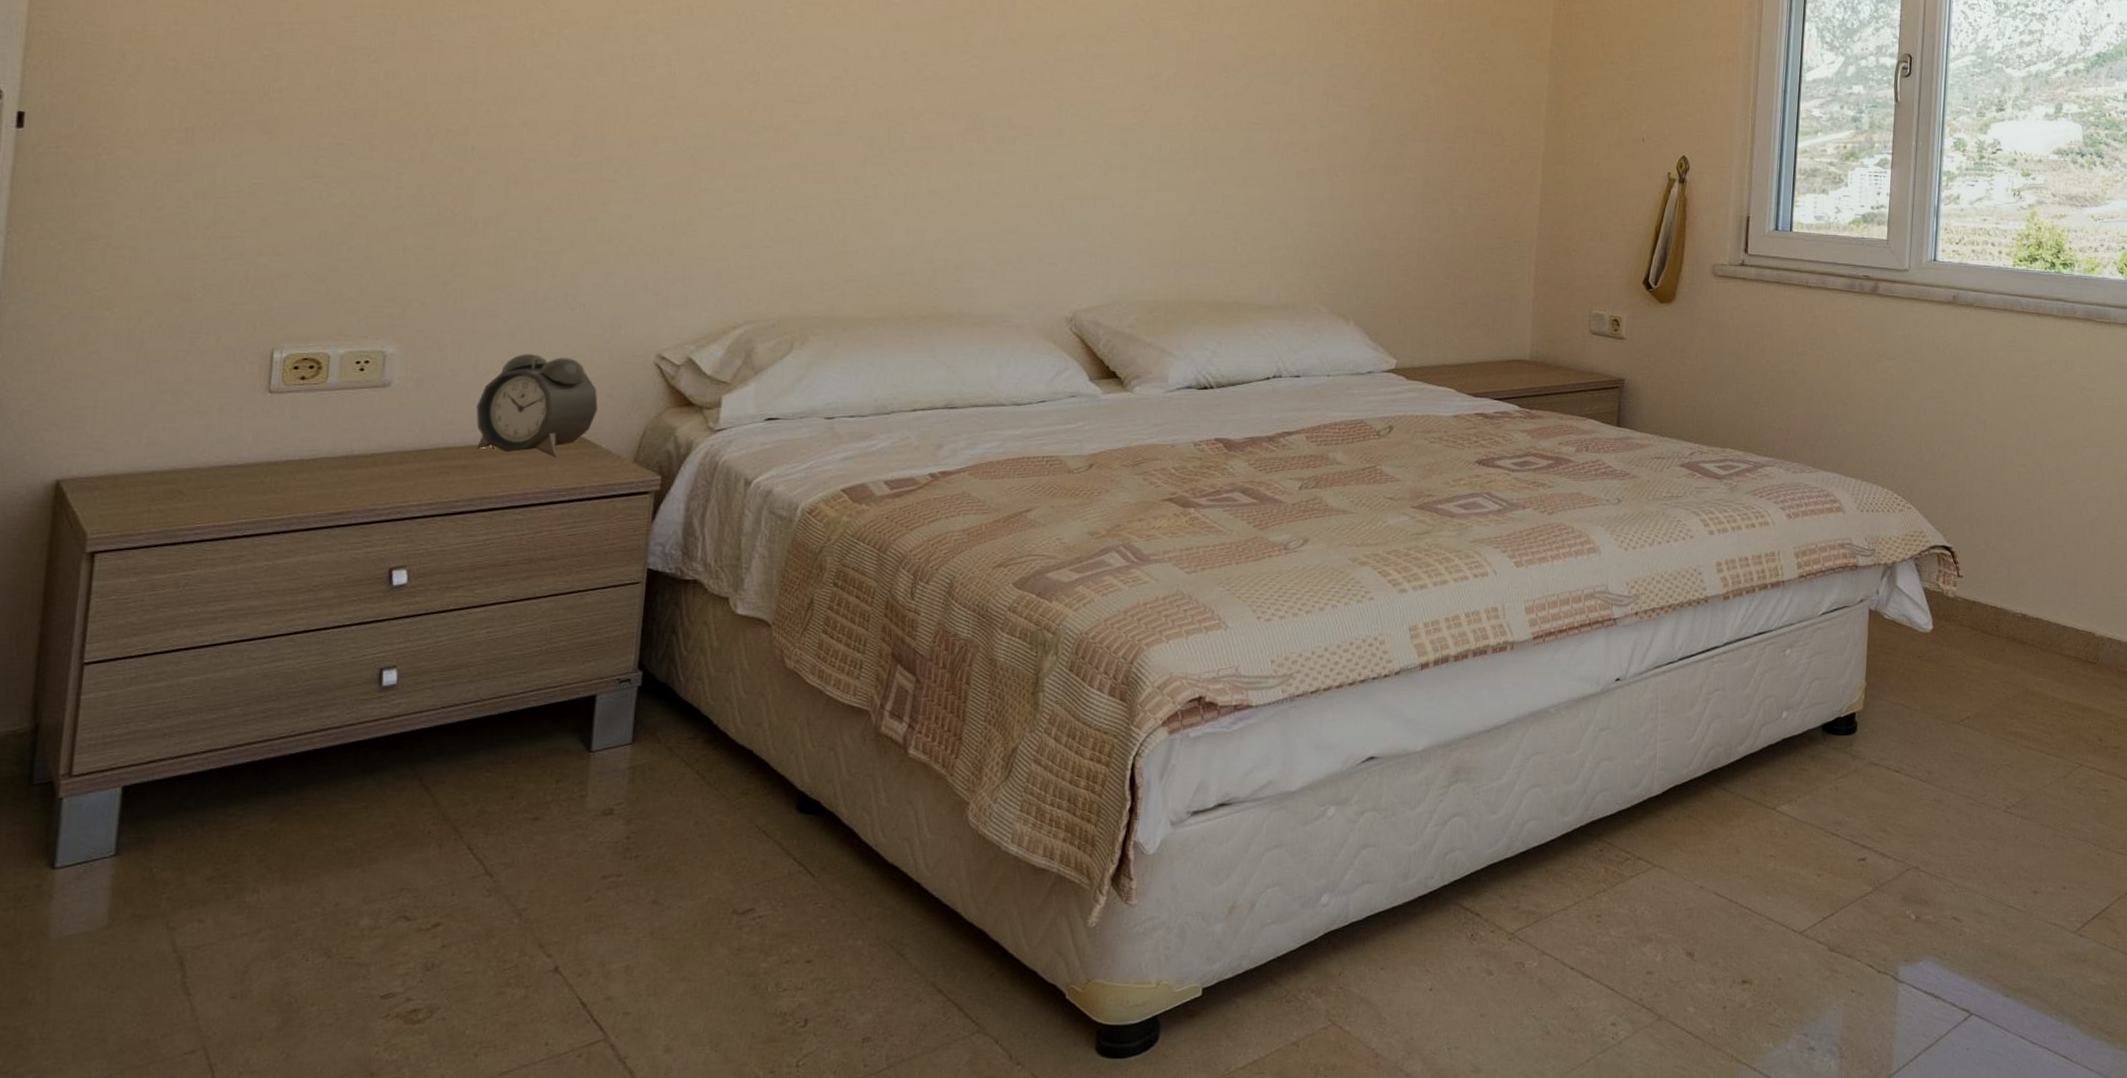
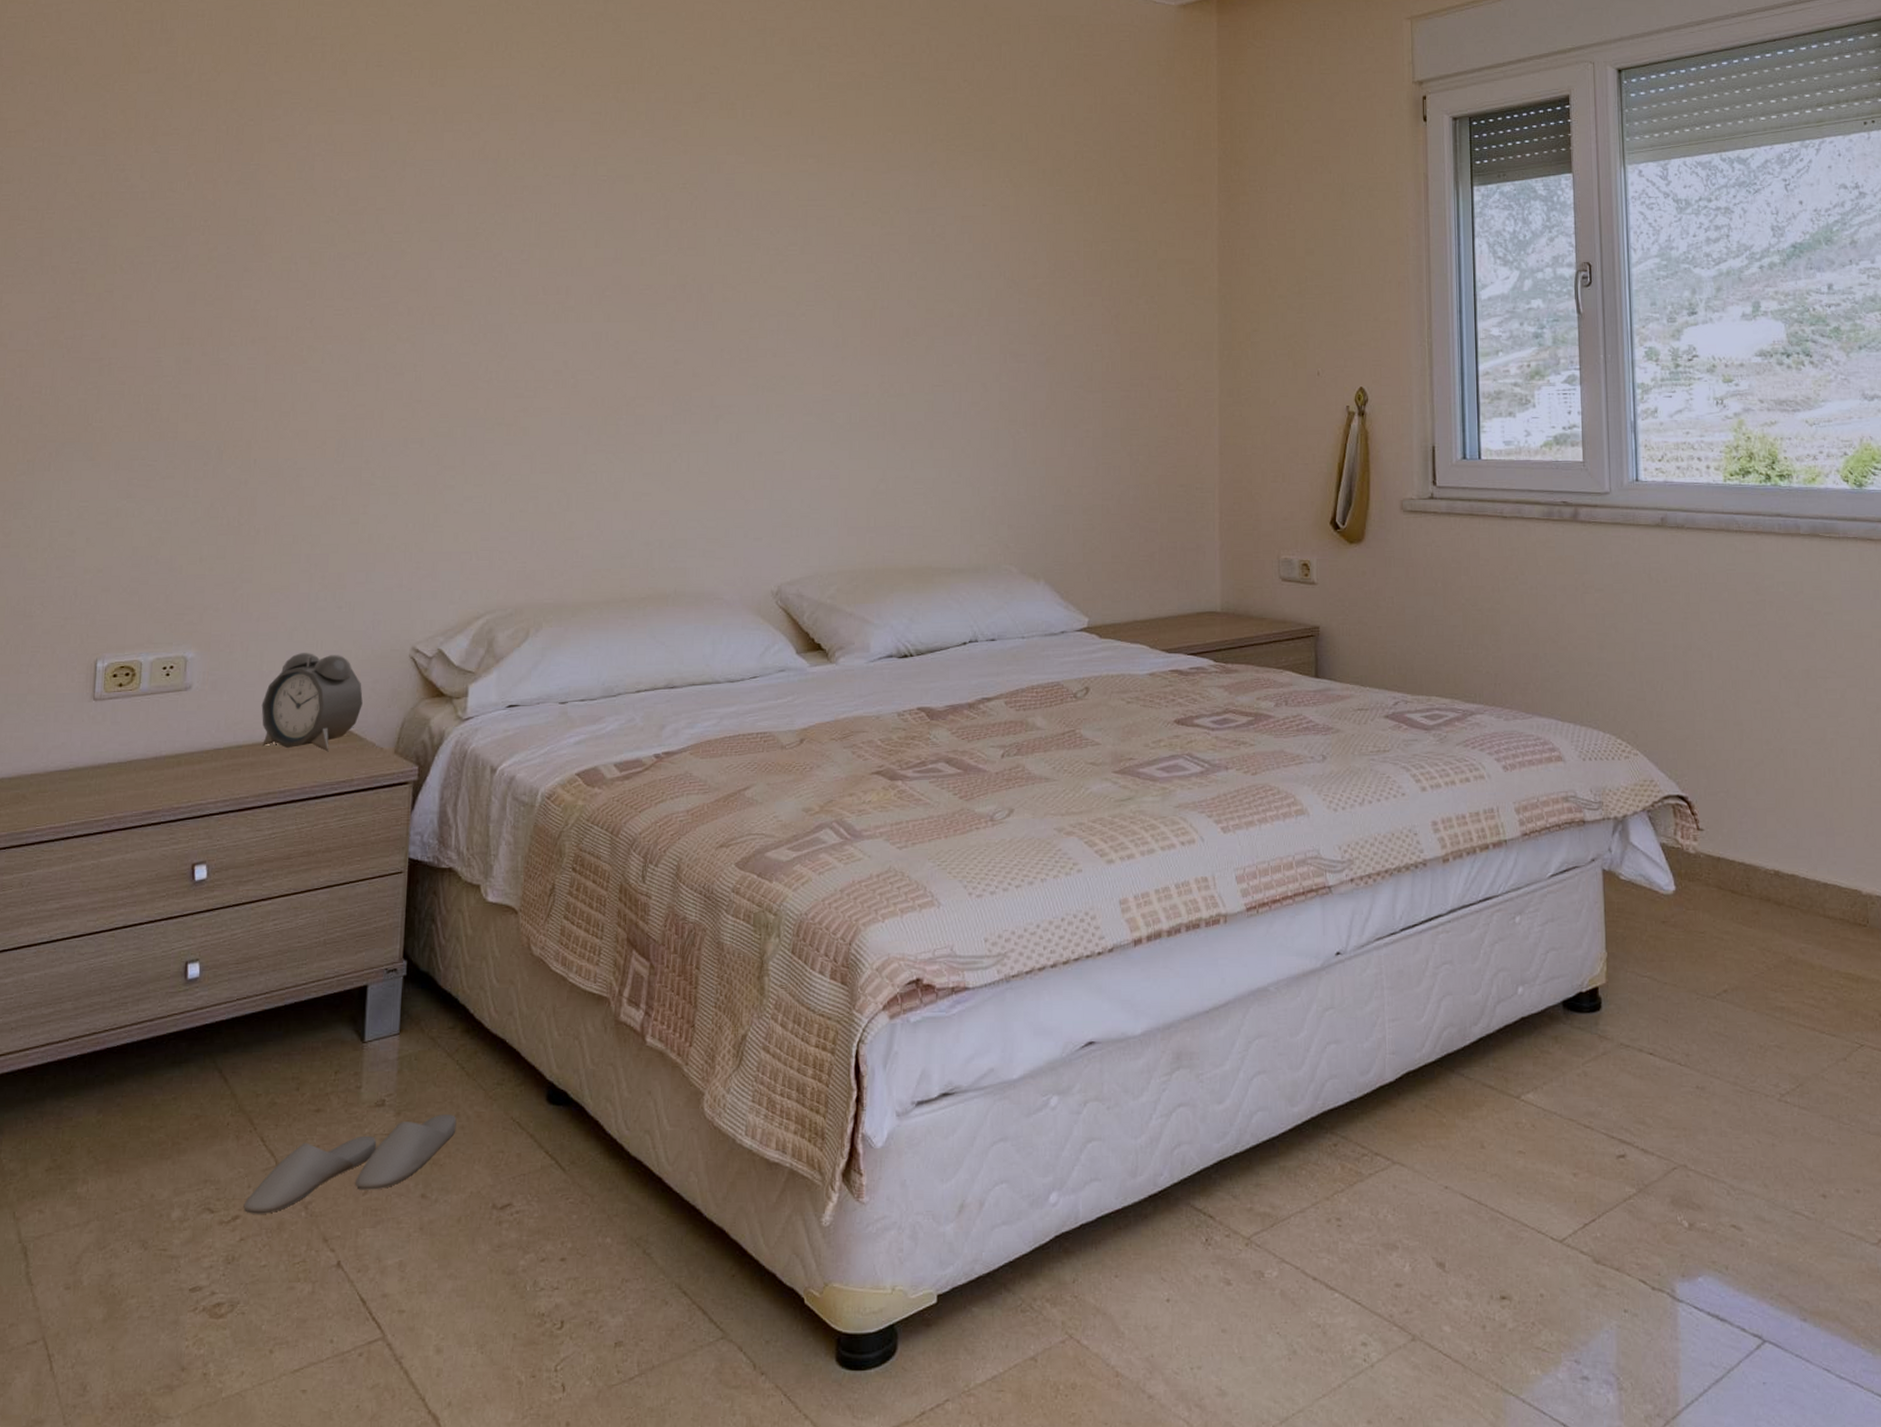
slippers: none [446,823,695,921] -> present [243,1115,457,1214]

